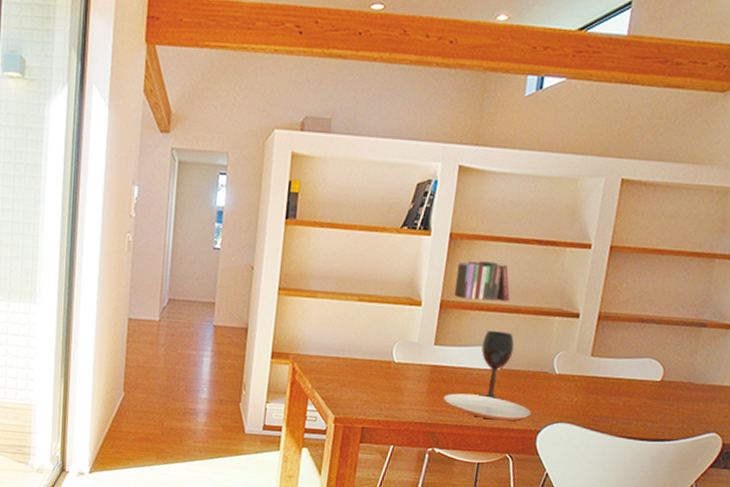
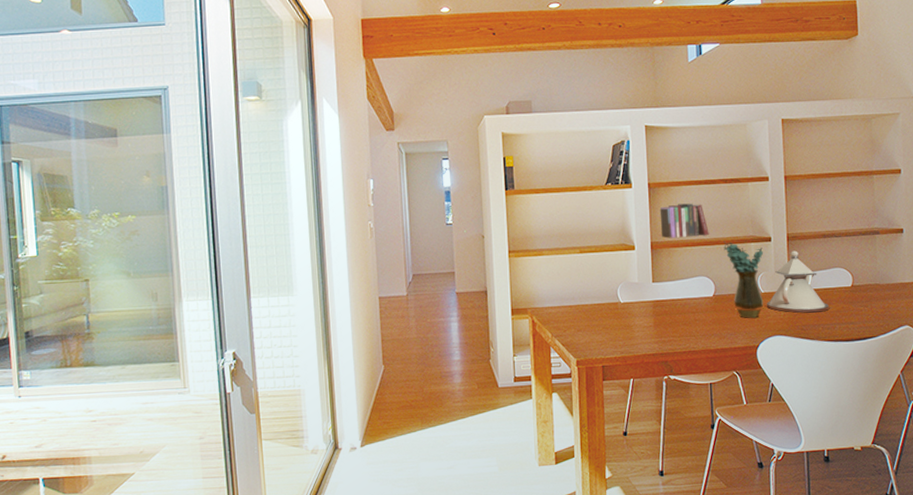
plate: present [443,393,532,421] -> none [668,321,748,342]
wine glass: present [479,331,514,400] -> none [693,262,722,324]
vase: none [521,310,568,400] -> present [723,241,764,318]
teapot: none [558,332,631,405] -> present [766,250,830,313]

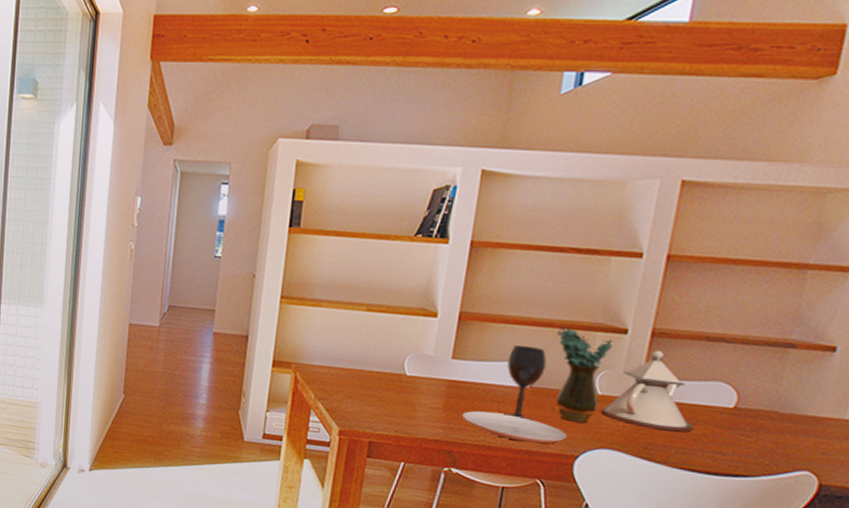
books: present [659,203,709,239] -> none [476,271,542,315]
plate: none [668,321,748,342] -> present [461,410,568,444]
wine glass: none [693,262,722,324] -> present [504,345,547,421]

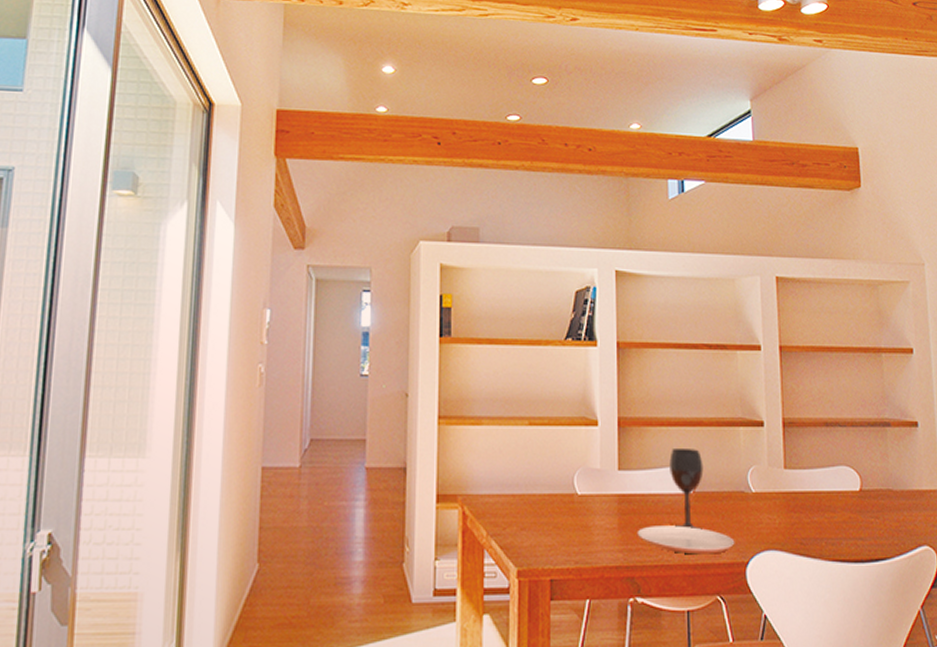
vase: present [555,324,613,423] -> none [706,422,755,525]
teapot: present [600,350,694,433] -> none [758,440,835,522]

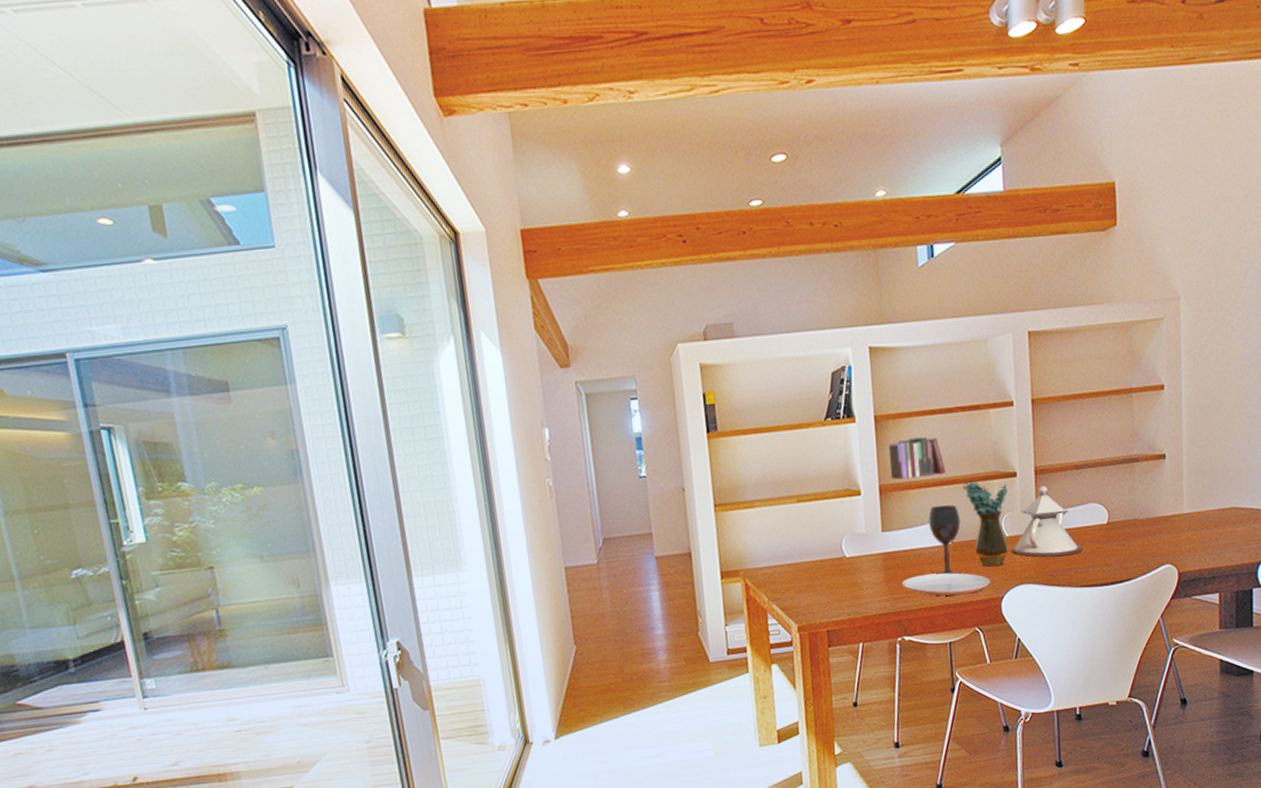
books: none [630,371,689,414] -> present [888,437,946,480]
vase: none [706,422,755,525] -> present [962,479,1009,567]
teapot: none [758,440,835,522] -> present [1011,485,1083,558]

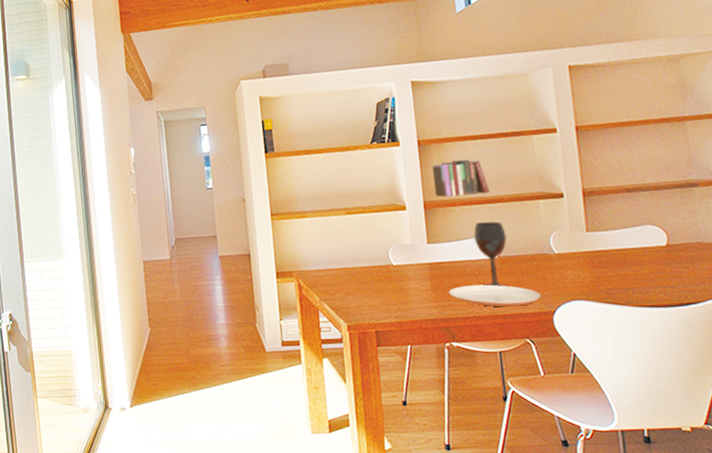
vase: present [962,479,1009,567] -> none [507,198,559,281]
teapot: present [1011,485,1083,558] -> none [561,207,641,276]

